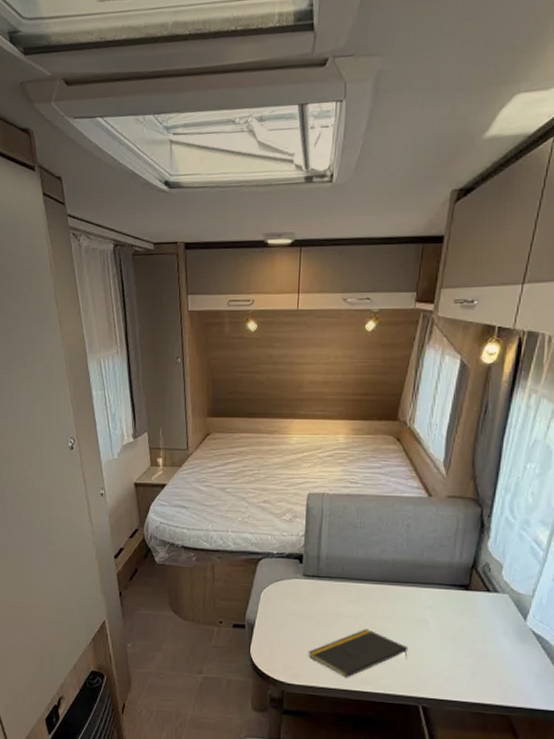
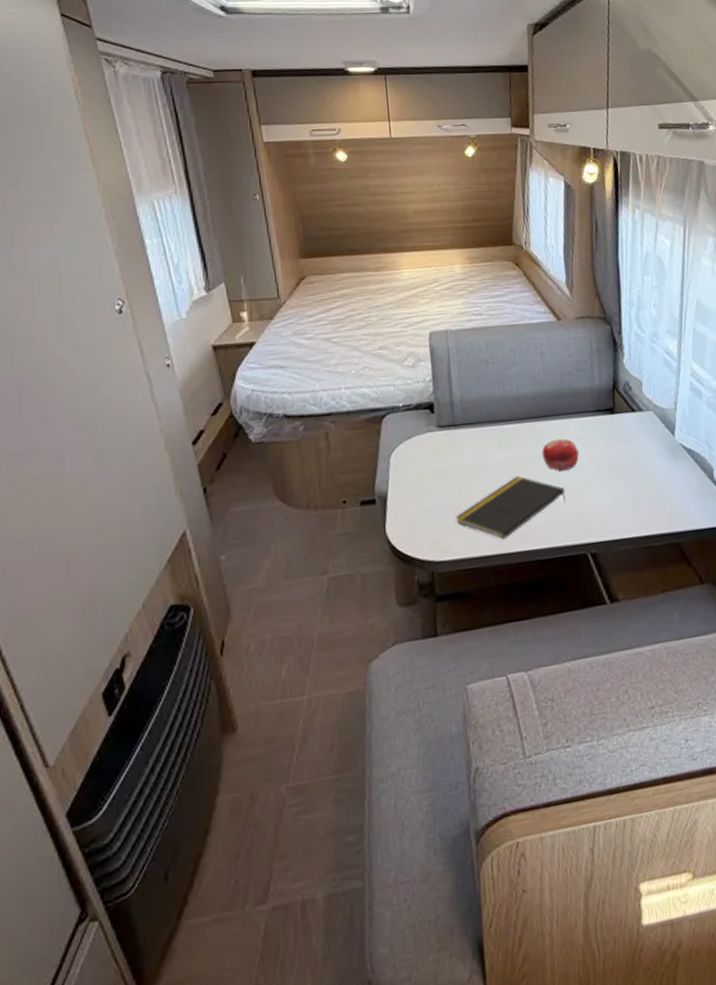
fruit: none [392,603,427,632] -> present [541,438,579,471]

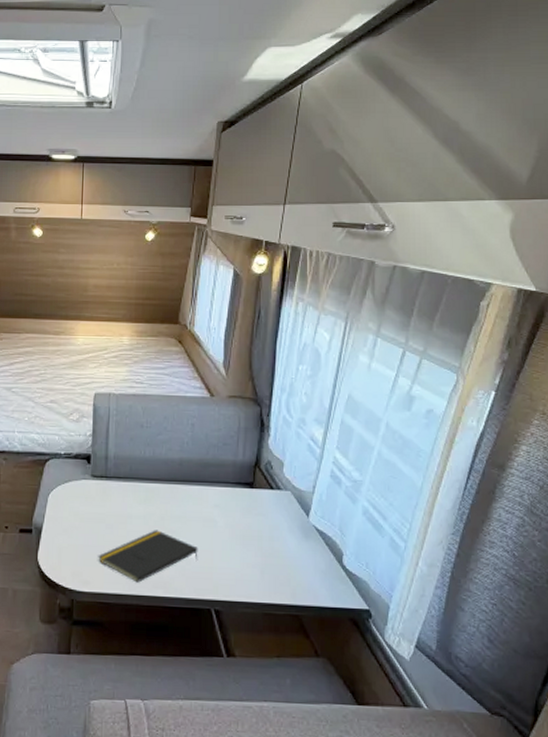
fruit: present [541,438,579,471] -> none [181,503,215,532]

